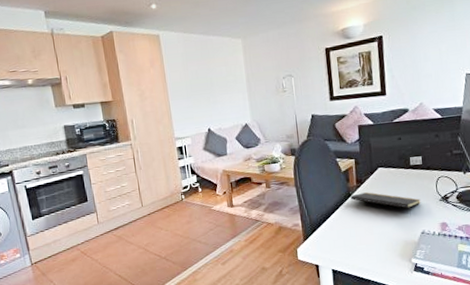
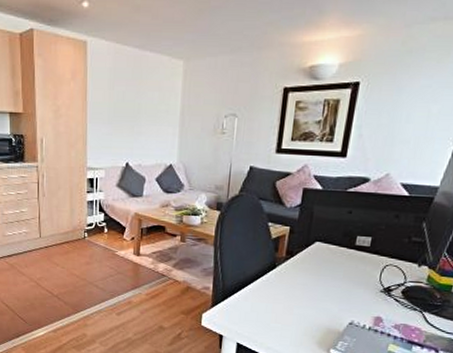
notepad: present [350,192,421,216] -> none [275,266,358,302]

